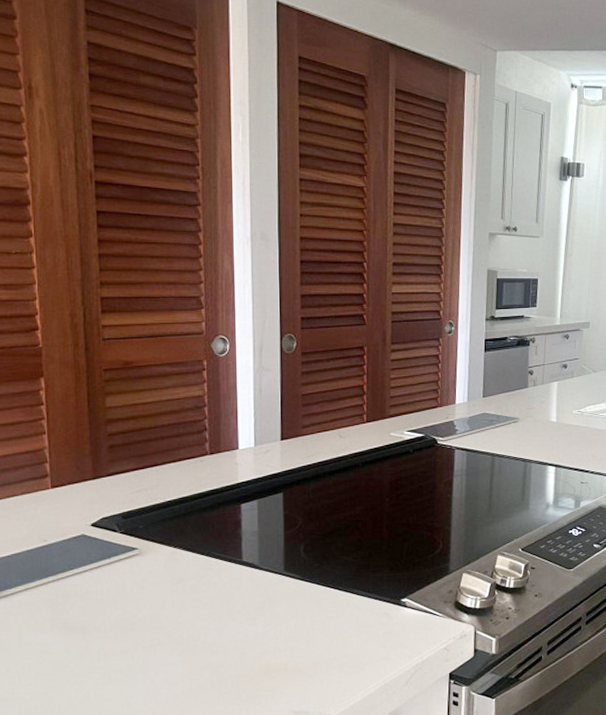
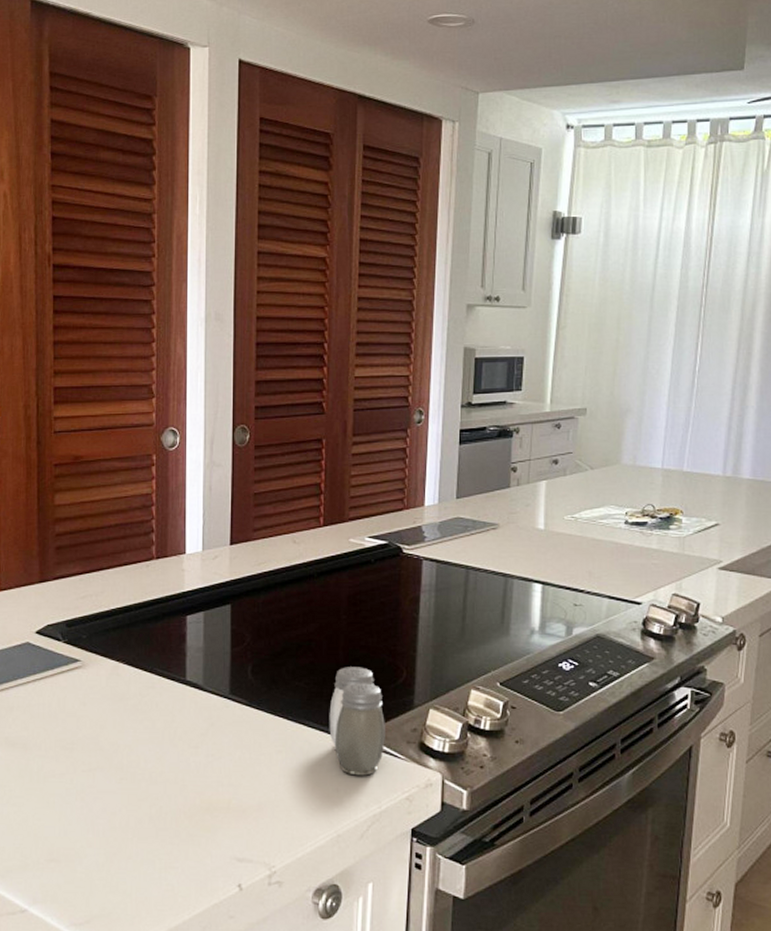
salt and pepper shaker: none [375,541,425,633] -> present [329,667,385,776]

